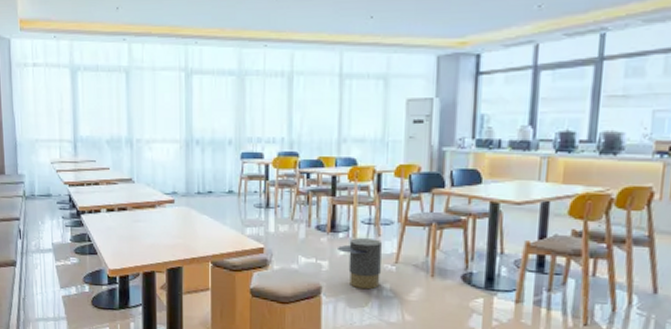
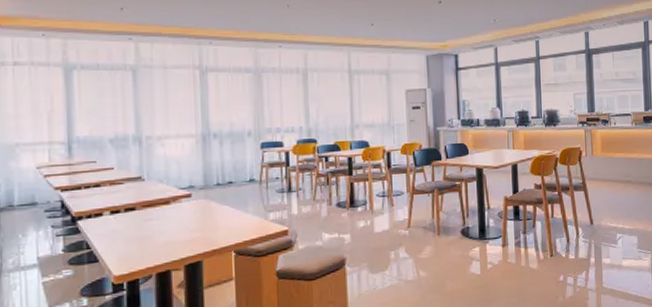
trash can: present [338,238,382,290] -> none [358,209,397,255]

